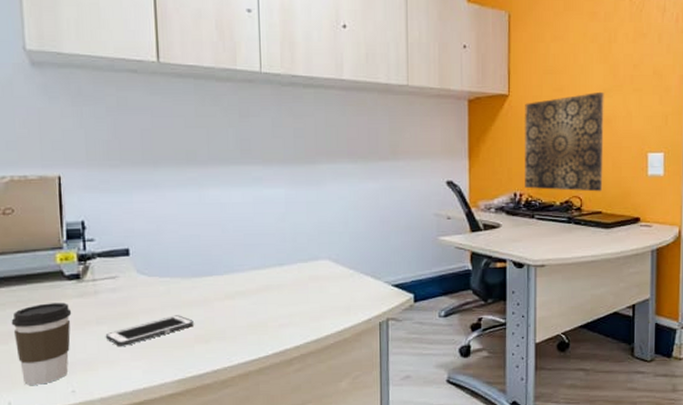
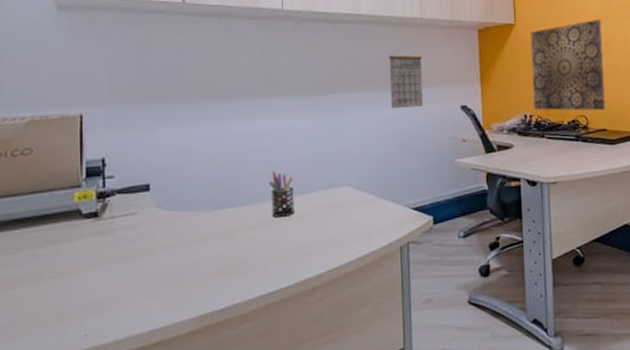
coffee cup: present [11,303,72,385] -> none [23,242,88,332]
cell phone: present [105,315,194,346] -> none [122,249,214,285]
pen holder: none [247,241,273,287] -> present [268,171,294,217]
calendar: none [371,114,407,182] -> present [388,45,423,109]

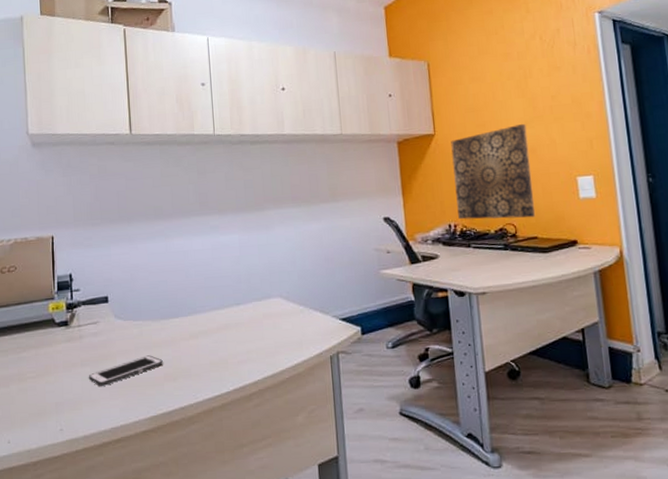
cell phone: none [122,249,214,285] -> present [88,355,163,386]
pen holder: present [268,171,294,217] -> none [207,284,231,327]
calendar: present [388,45,423,109] -> none [312,161,346,223]

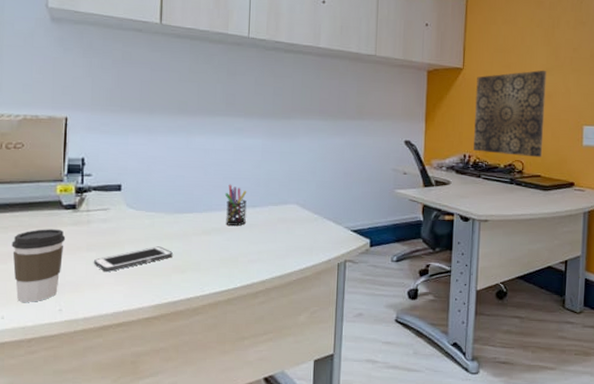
coffee cup: none [12,347,61,425] -> present [11,229,66,302]
pen holder: none [207,284,231,327] -> present [224,184,247,226]

